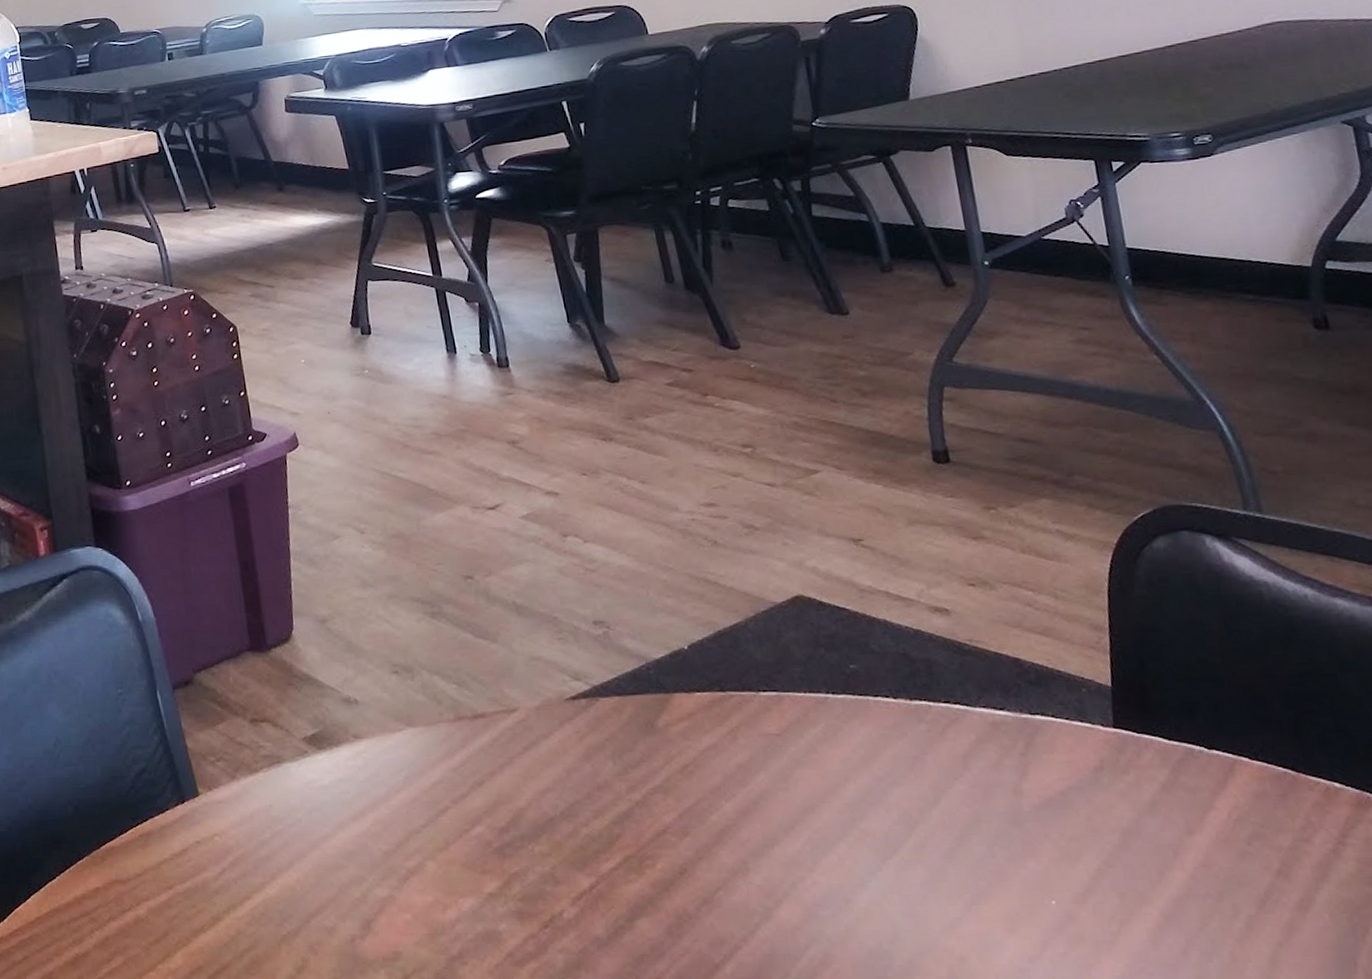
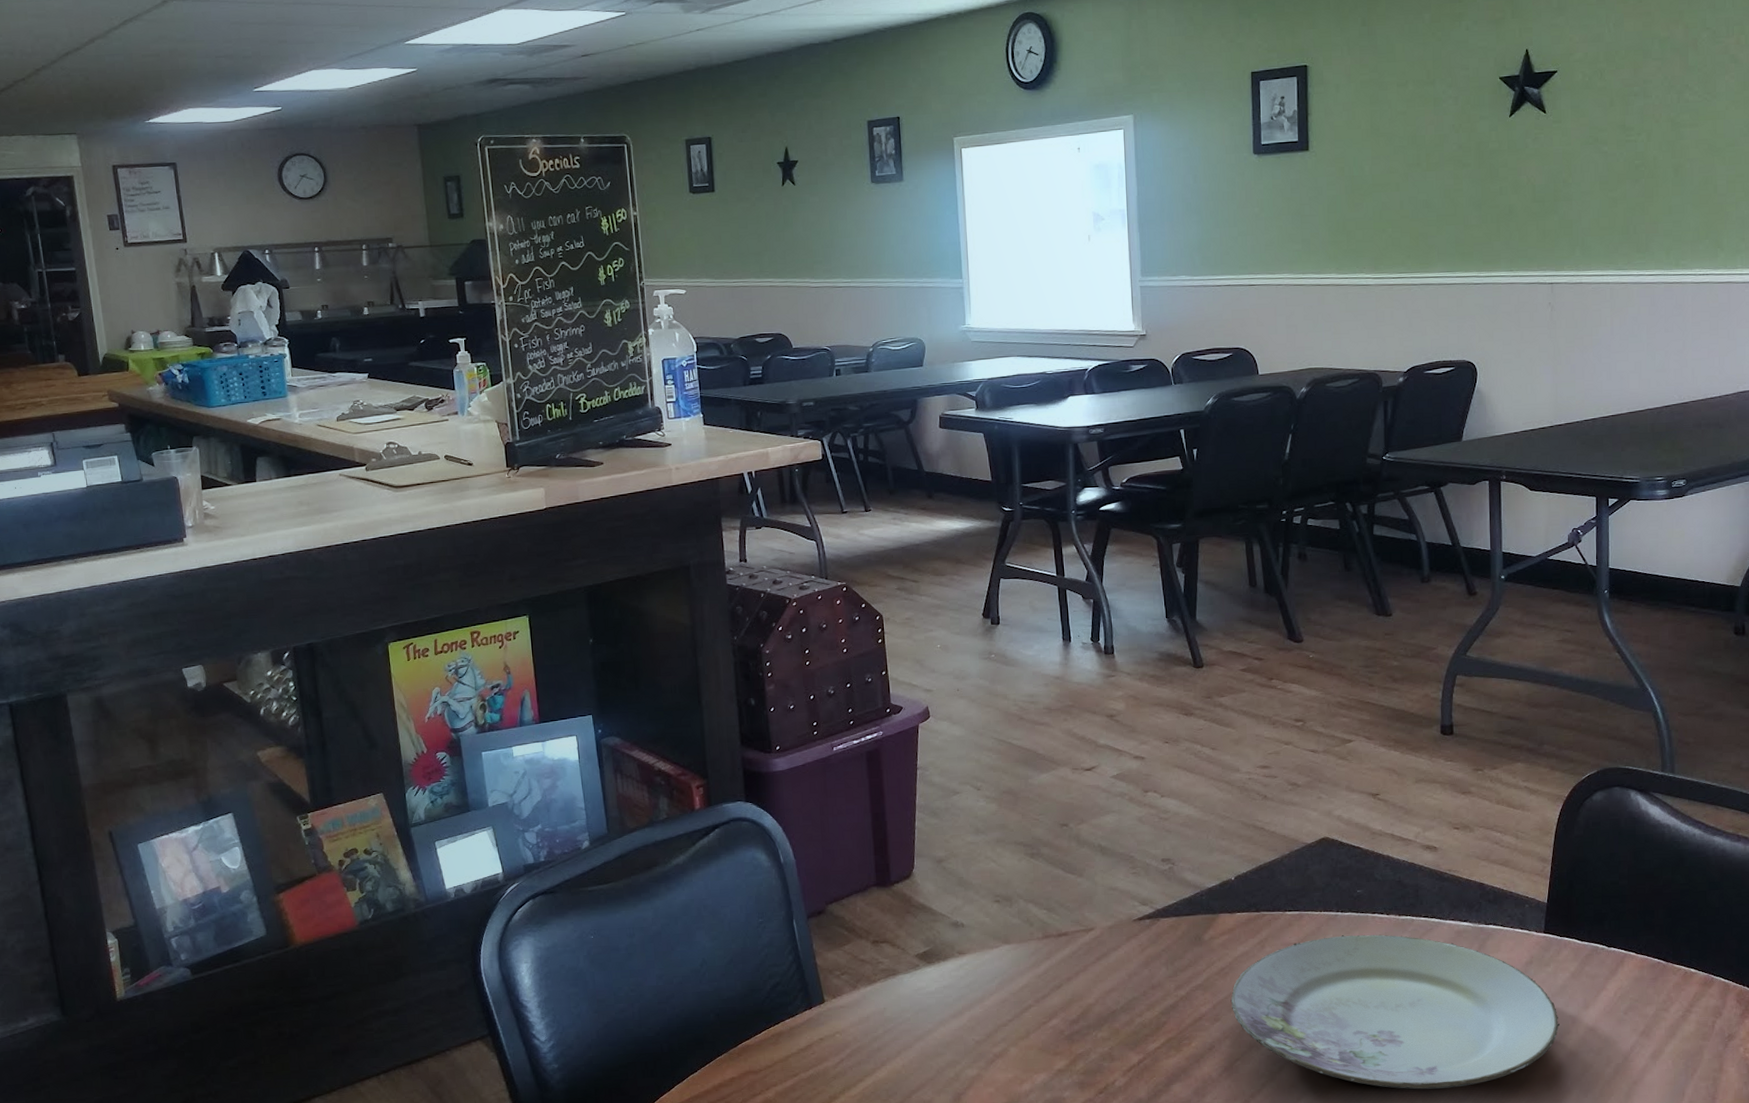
plate: none [700,724,1156,941] -> present [1230,934,1560,1089]

